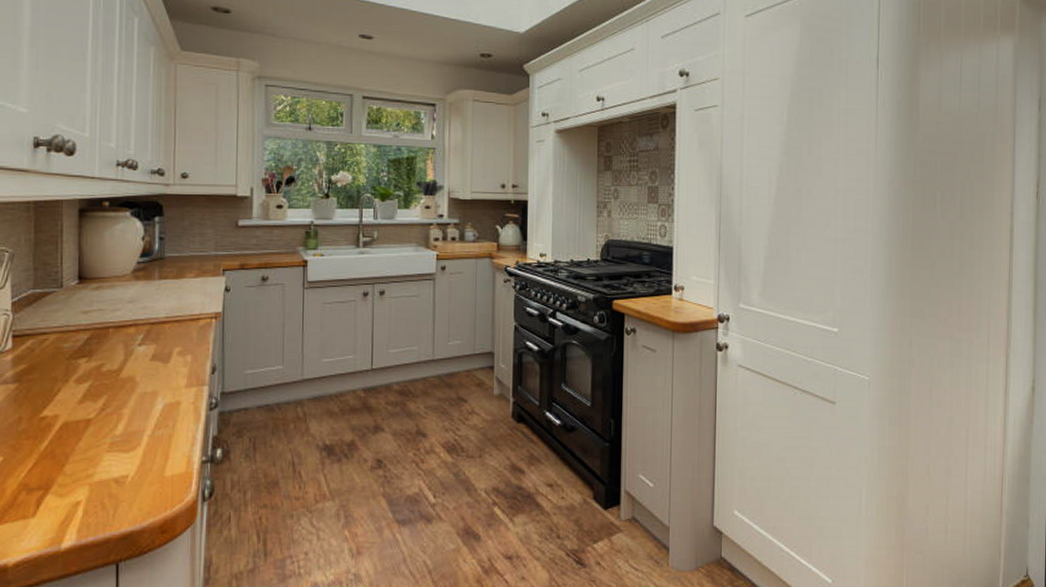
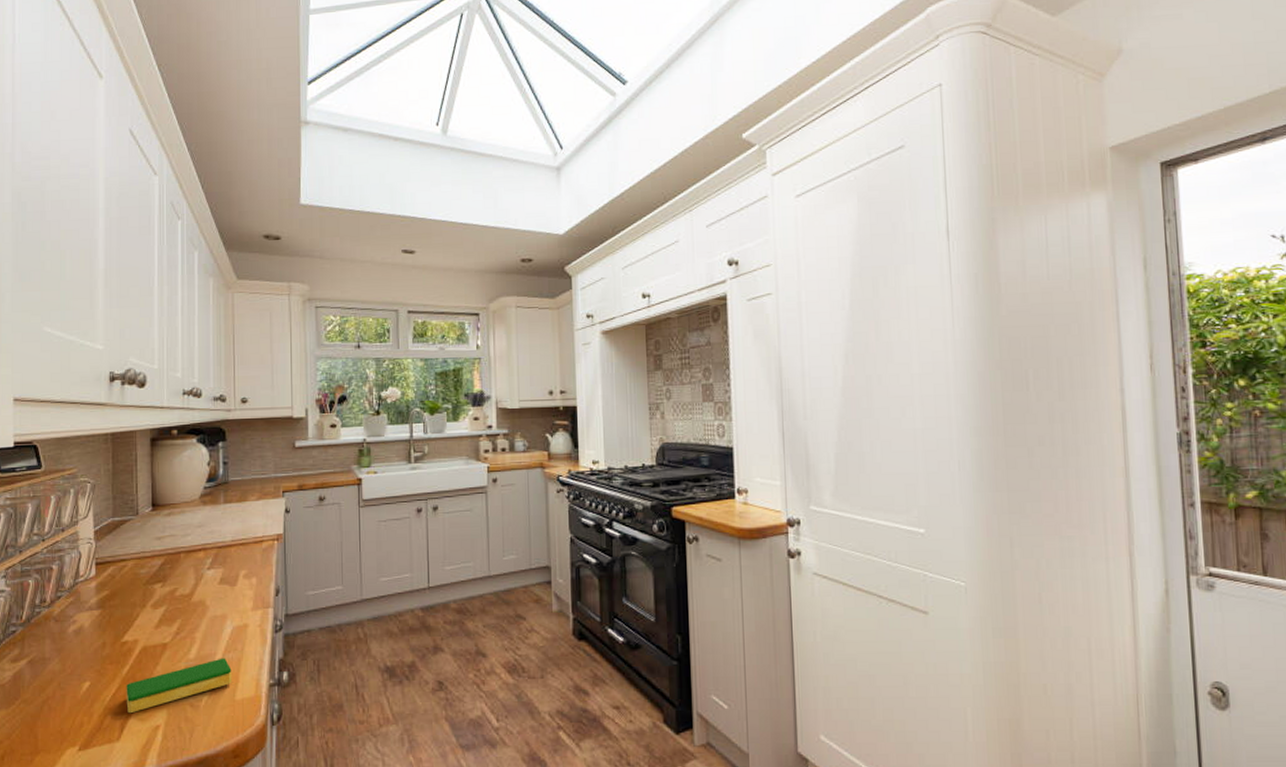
dish sponge: none [43,434,162,490] -> present [126,658,232,714]

